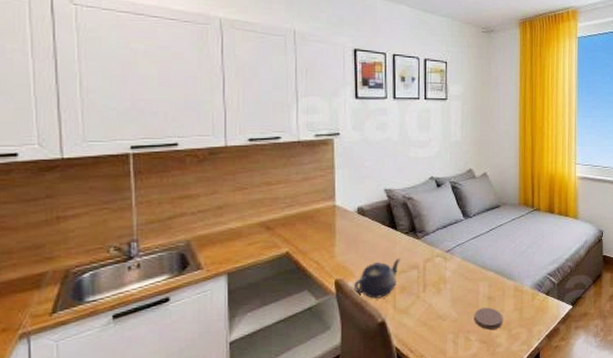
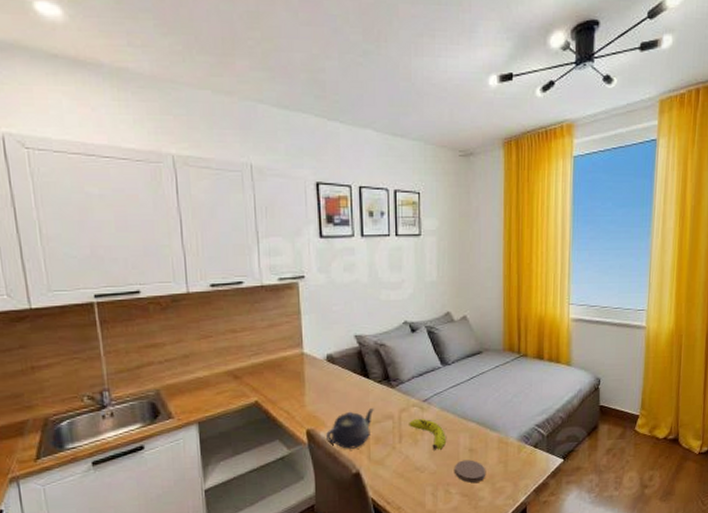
fruit: none [433,268,467,299] -> present [409,418,446,450]

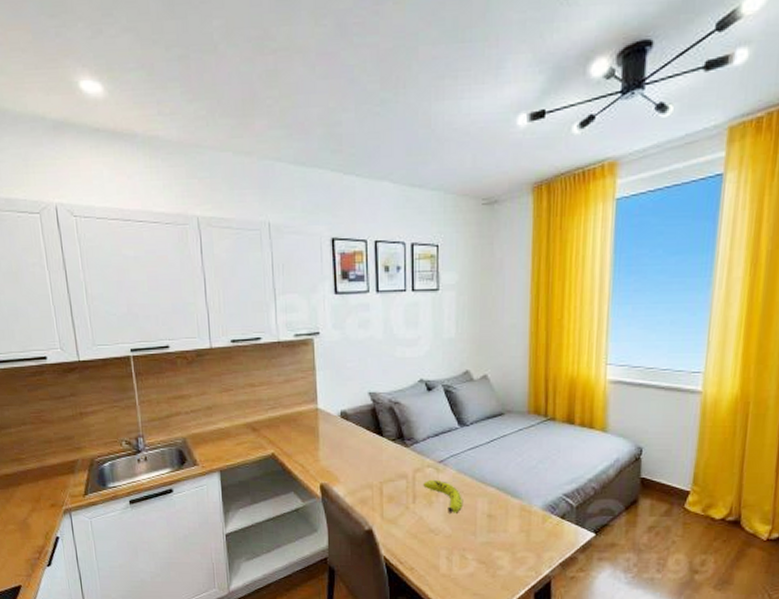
teapot: present [326,408,374,449] -> none [339,467,387,506]
coaster: present [455,459,486,483] -> none [472,526,506,550]

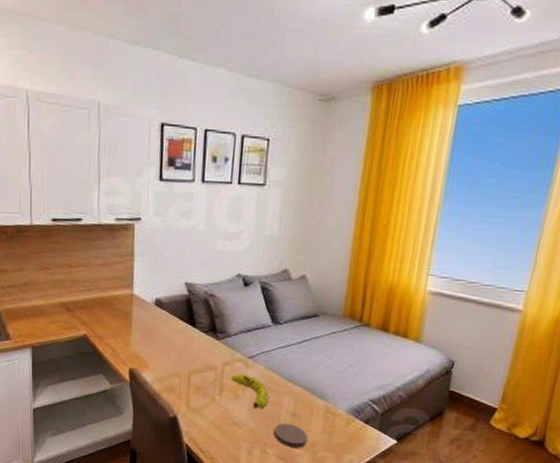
coaster: none [472,526,506,550] -> present [274,423,308,448]

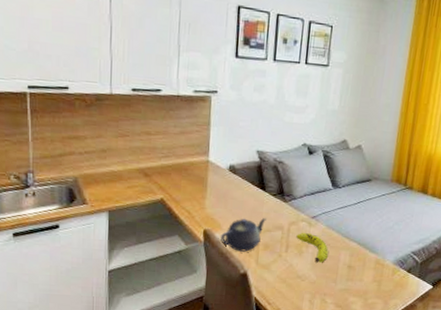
teapot: none [148,356,197,394] -> present [221,218,266,252]
coaster: present [274,423,308,448] -> none [332,274,361,296]

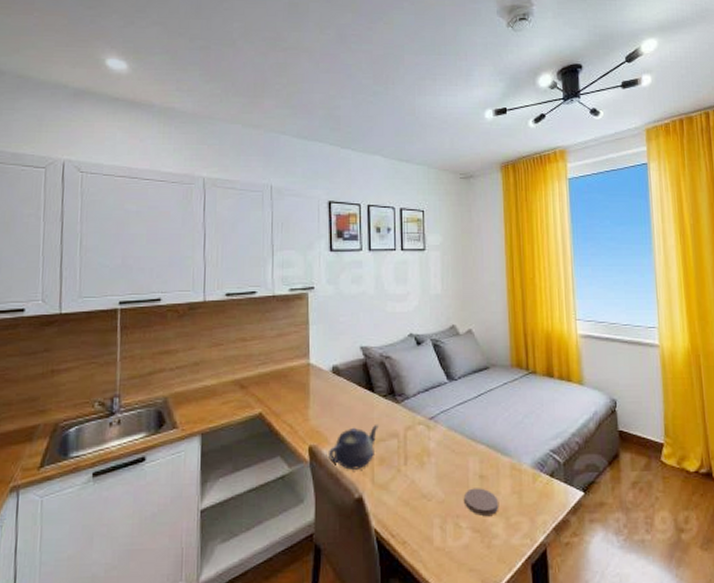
fruit: present [296,232,328,263] -> none [415,437,454,475]
coaster: none [332,274,361,296] -> present [464,488,499,516]

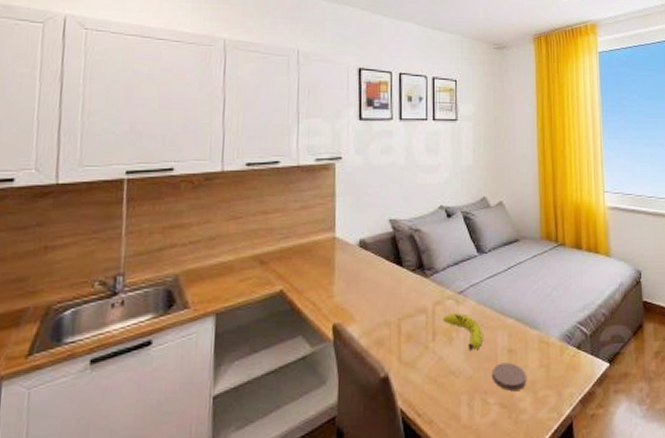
teapot: present [329,425,378,470] -> none [354,300,406,348]
fruit: none [415,437,454,475] -> present [443,312,483,351]

